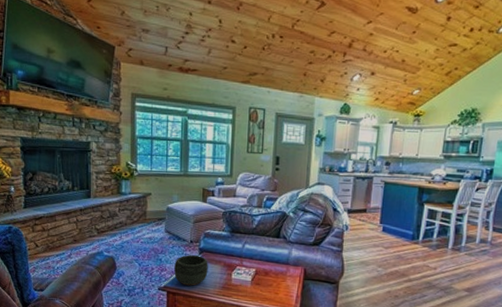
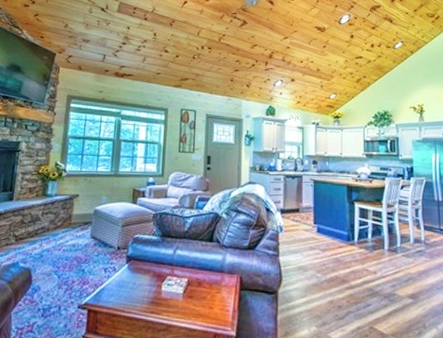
bowl: present [174,255,208,286] -> none [97,264,136,302]

